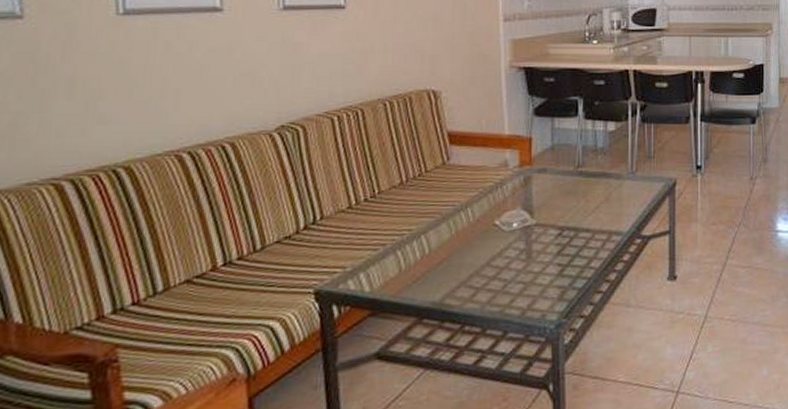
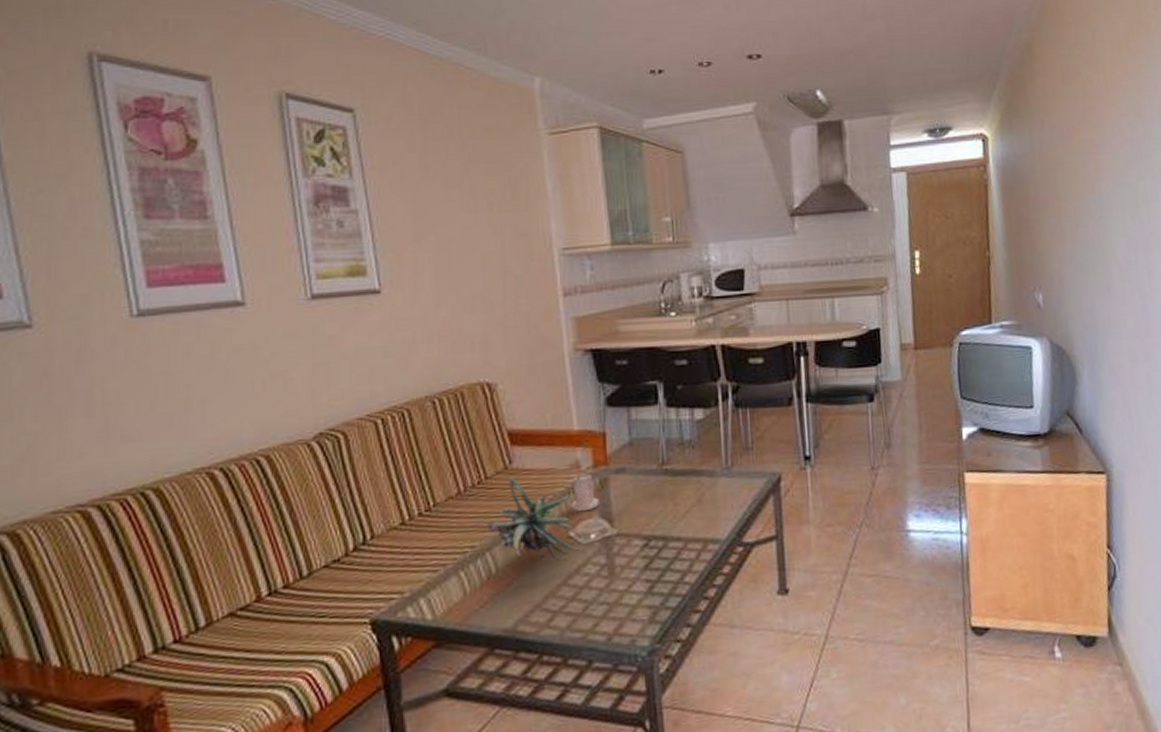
plant: none [424,169,503,244] -> present [487,474,580,560]
candle: none [498,171,523,203] -> present [571,473,599,511]

